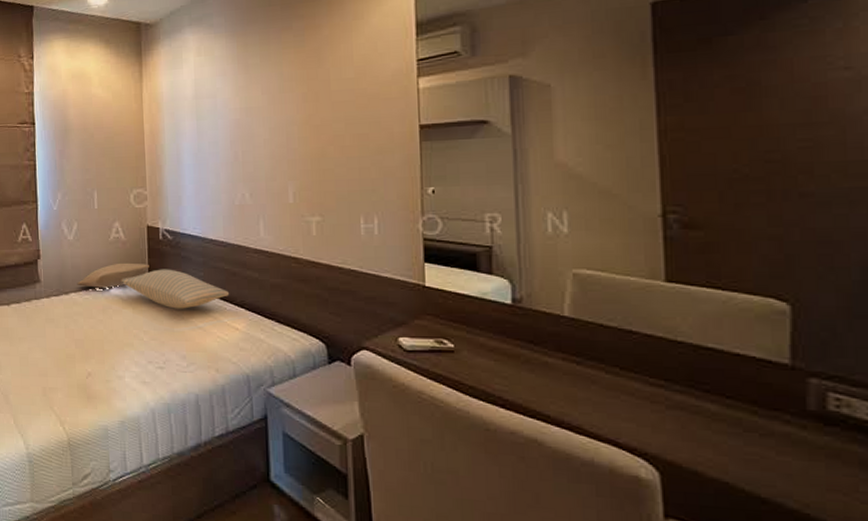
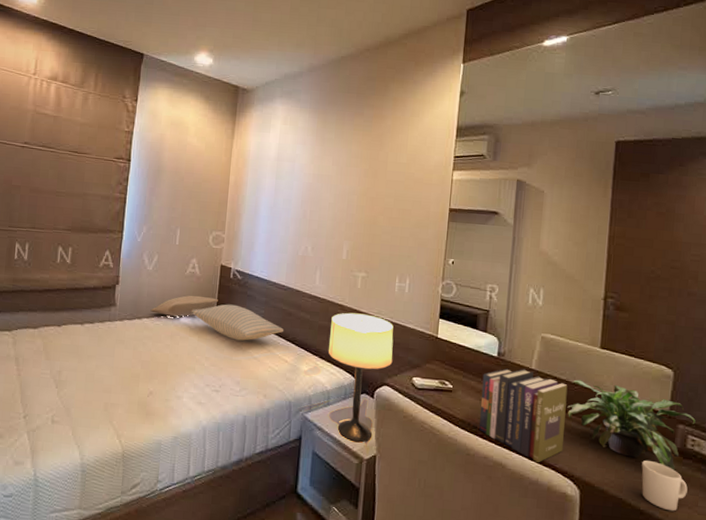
table lamp: none [285,265,370,420] -> present [328,312,394,443]
books: none [494,317,627,438] -> present [479,368,568,463]
potted plant: none [625,326,838,443] -> present [567,379,696,471]
mug: none [755,429,838,500] -> present [641,460,688,512]

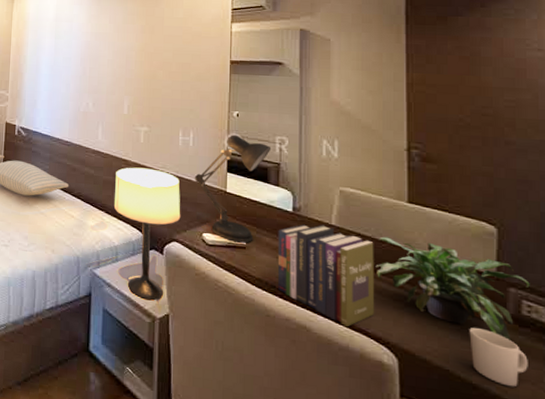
desk lamp: none [407,282,482,386] -> present [194,135,272,243]

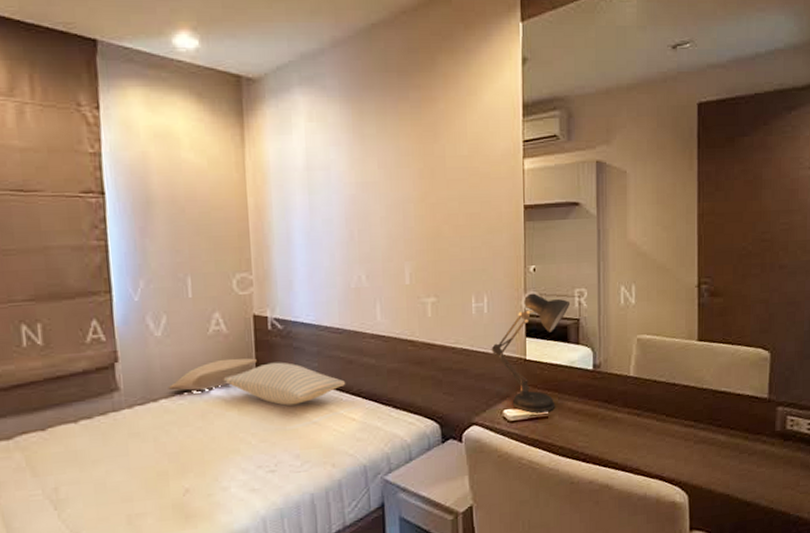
table lamp: present [113,167,181,300] -> none [401,346,479,496]
books: present [277,224,375,328] -> none [579,378,669,477]
potted plant: present [375,236,530,340] -> none [669,377,793,455]
mug: present [469,327,528,388] -> none [746,449,789,497]

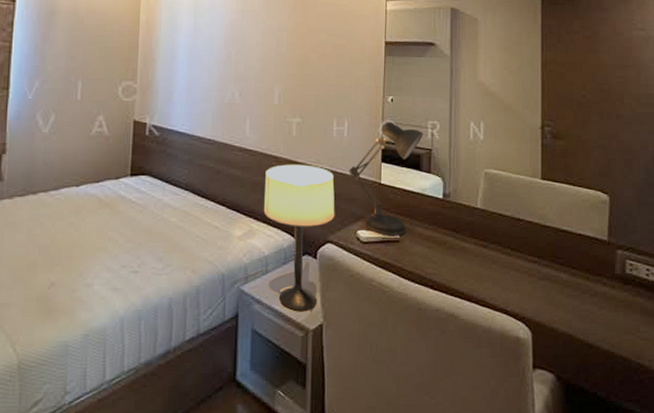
pillow: present [168,358,257,391] -> none [48,159,132,187]
pillow: present [223,362,346,406] -> none [99,166,213,208]
table lamp: none [401,346,479,496] -> present [263,164,335,312]

